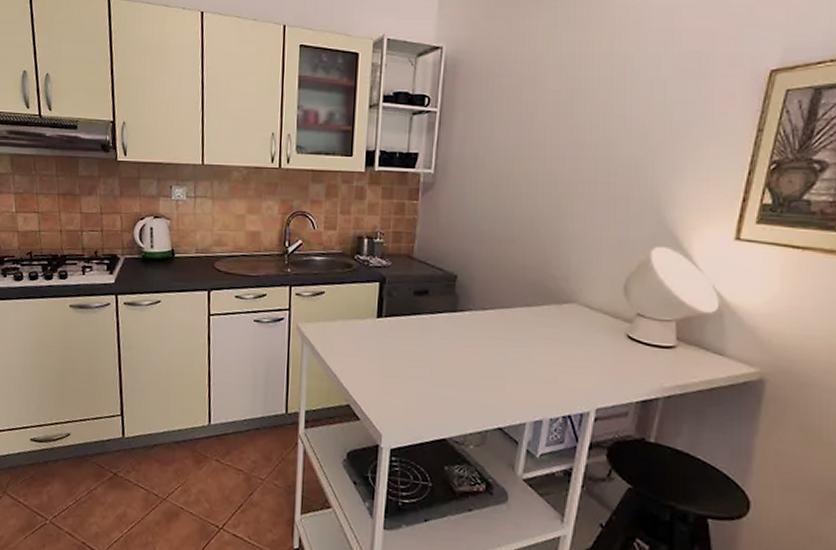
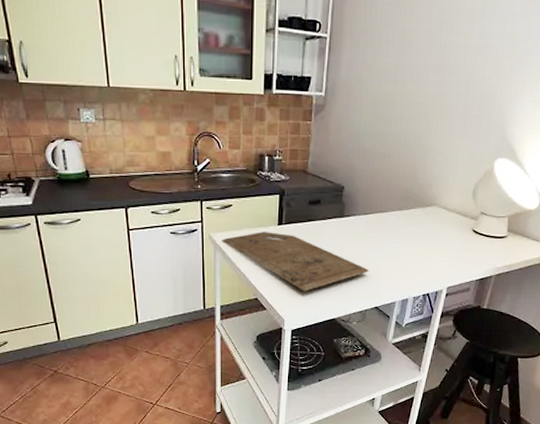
cutting board: none [311,324,490,401] -> present [222,232,369,292]

